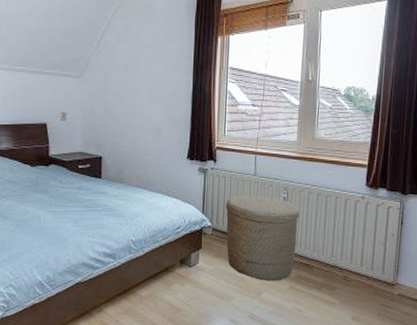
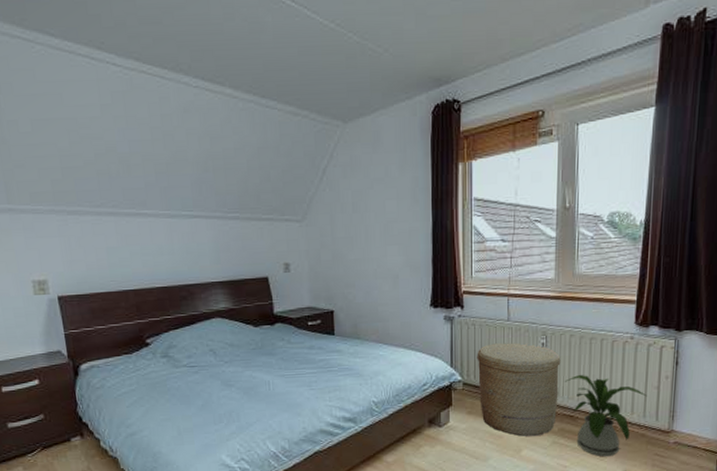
house plant: none [302,227,375,304] -> present [564,374,647,457]

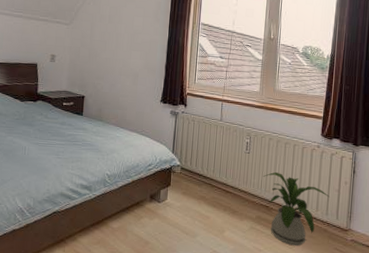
basket: present [477,342,561,436] -> none [193,138,261,220]

